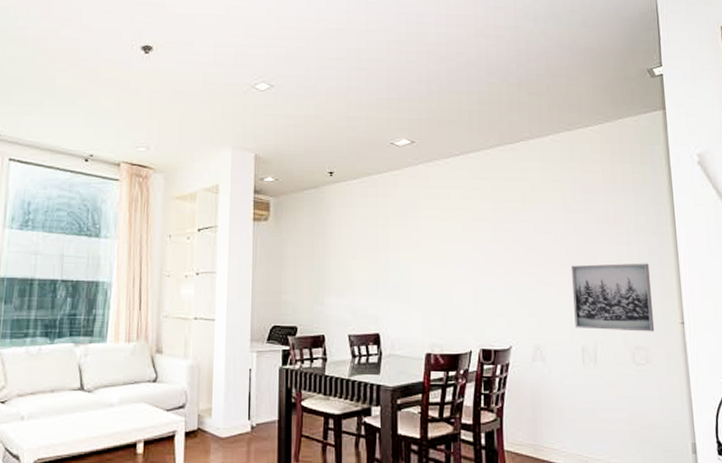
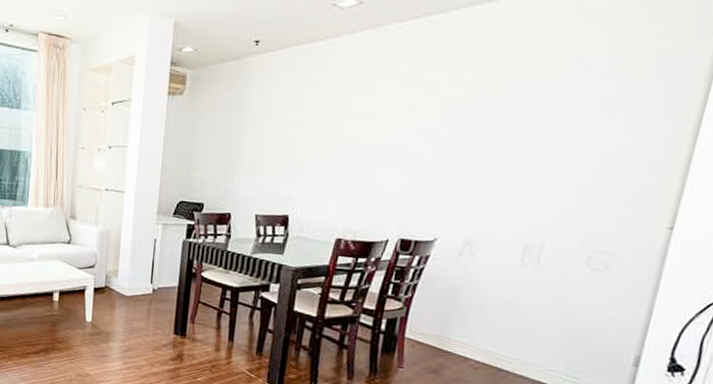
wall art: present [570,263,655,332] -> none [522,154,647,236]

